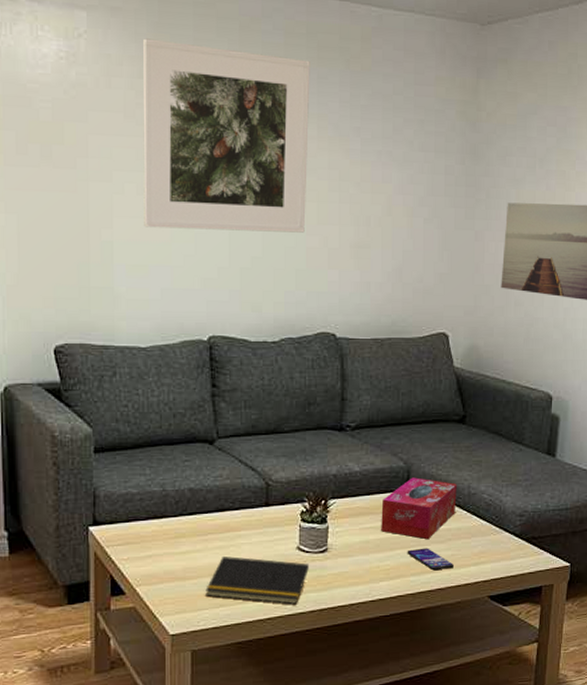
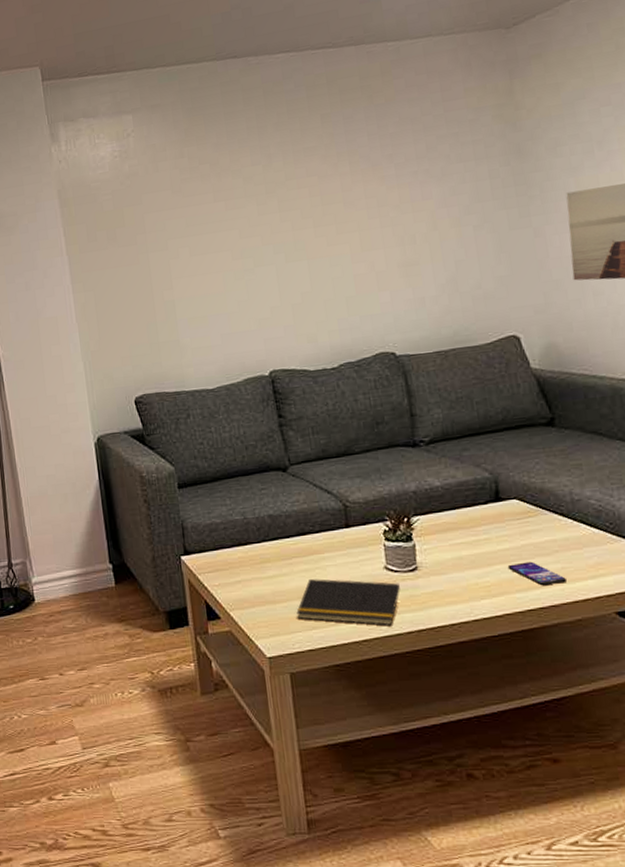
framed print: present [142,38,310,233] -> none [181,105,350,283]
tissue box: present [381,477,457,540] -> none [470,487,559,553]

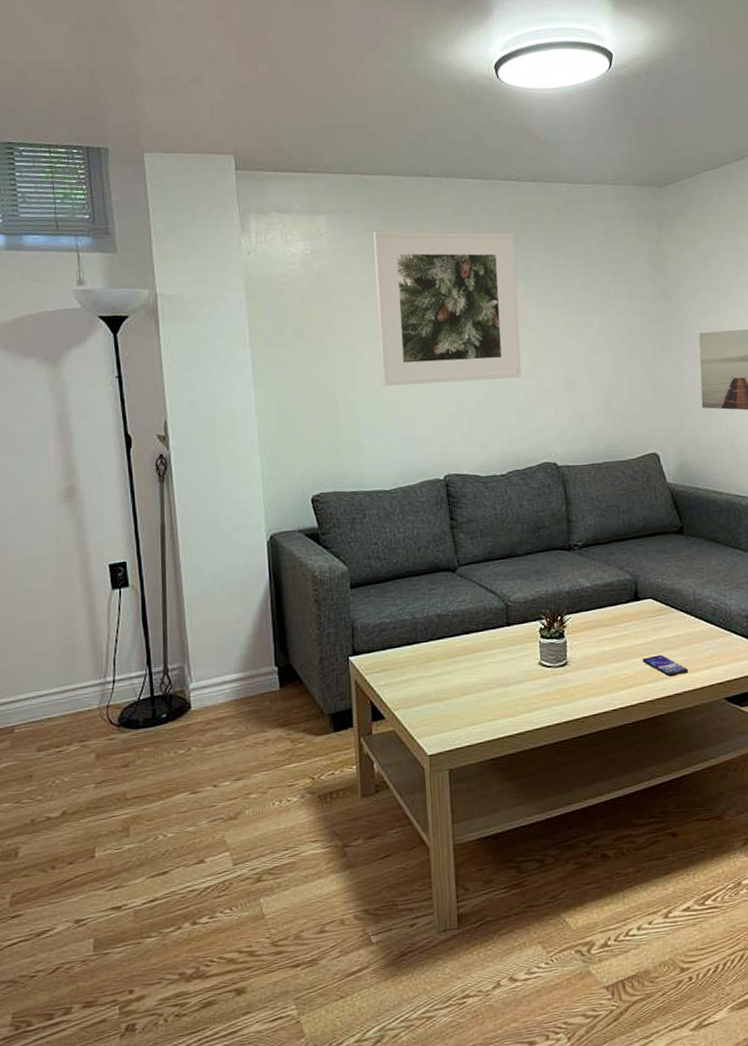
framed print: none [181,105,350,283] -> present [373,231,522,386]
notepad: present [296,579,400,625] -> none [458,676,552,718]

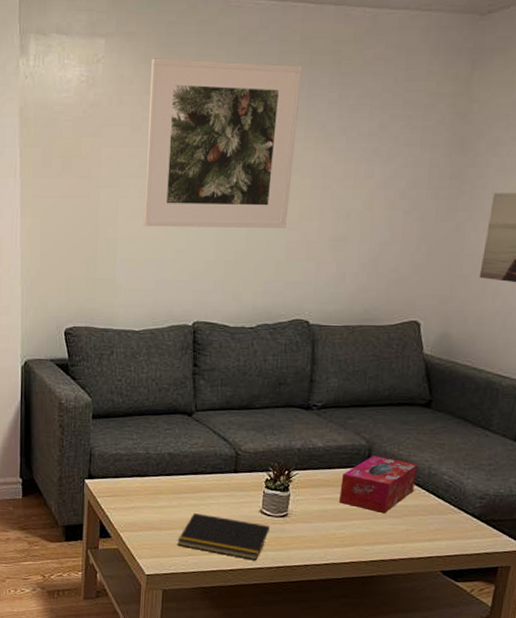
notepad: none [458,676,552,718] -> present [177,513,270,560]
tissue box: none [613,588,684,647] -> present [339,455,418,514]
smartphone: present [642,654,688,676] -> none [362,521,408,543]

